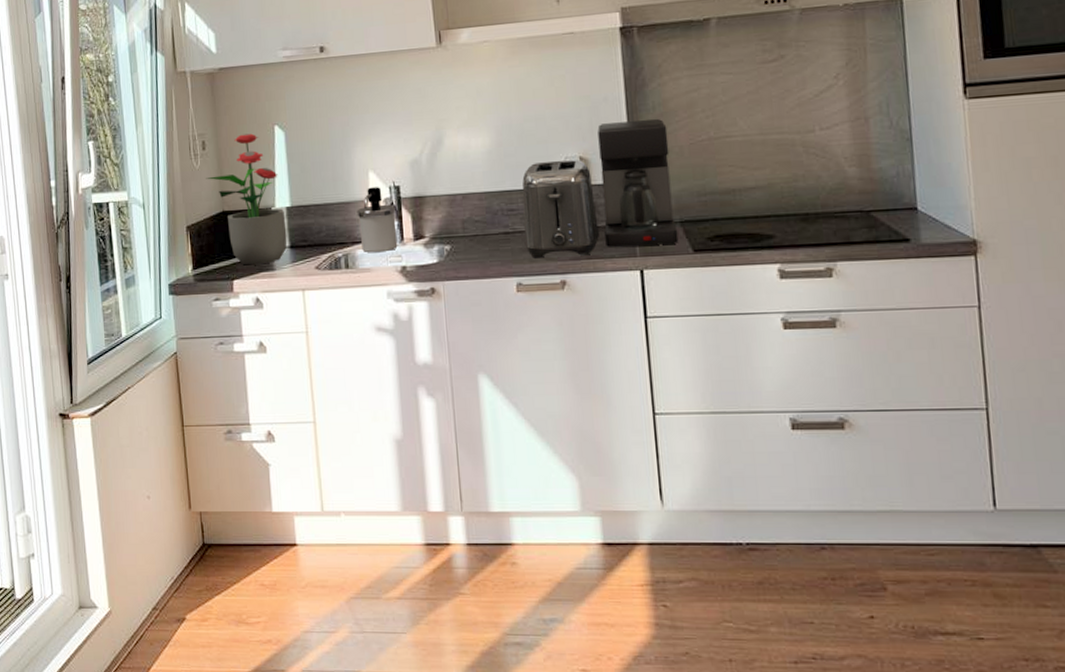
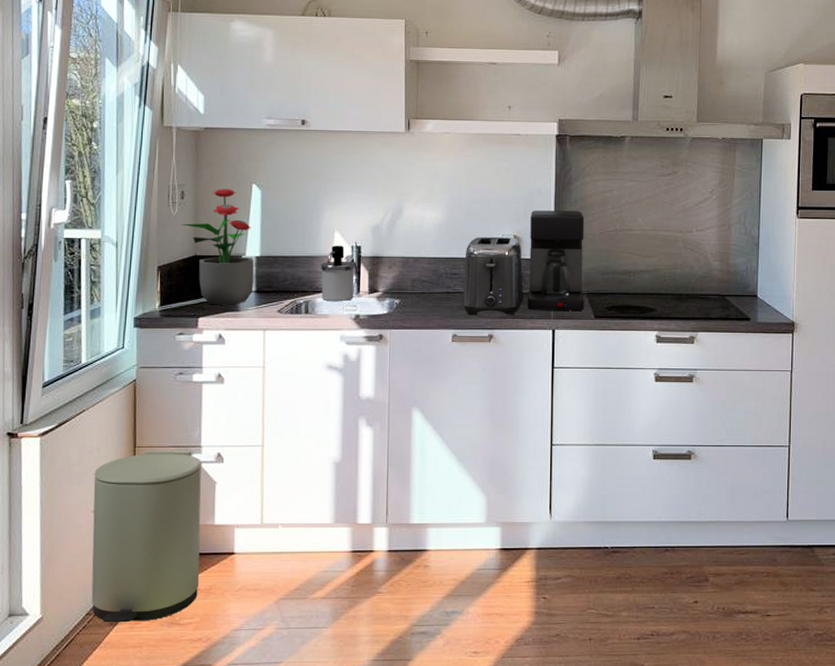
pedal bin: none [145,428,263,620] -> present [91,450,202,623]

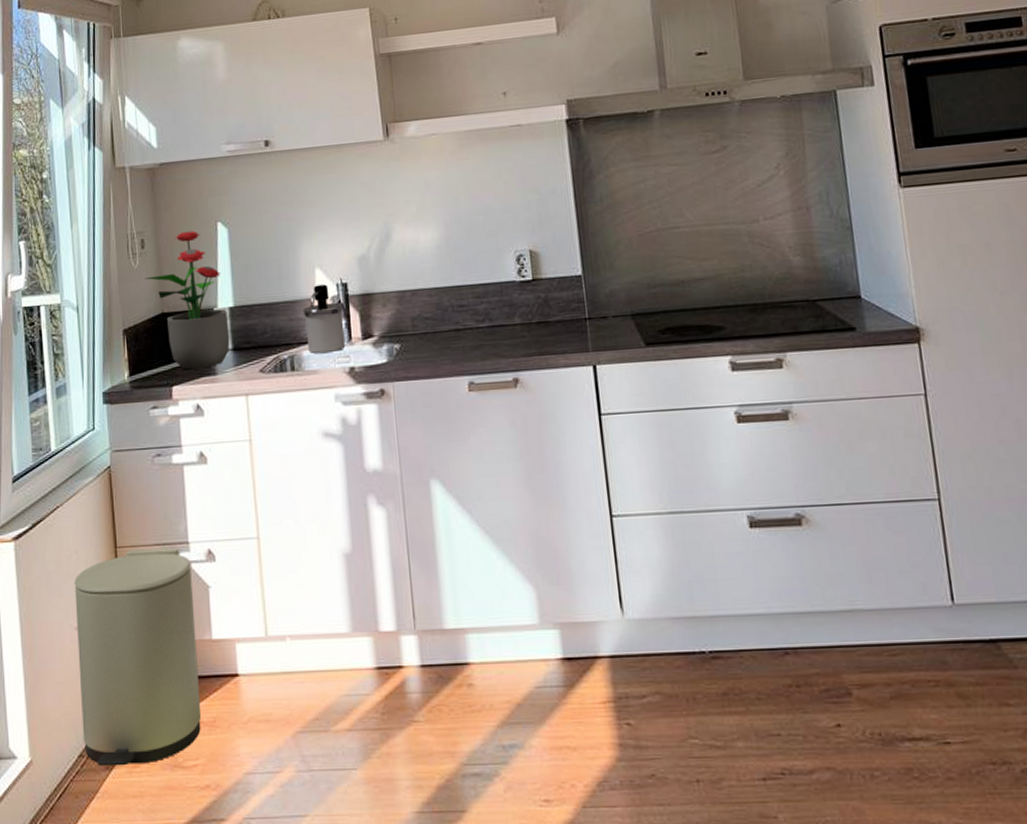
toaster: present [462,236,523,315] -> none [472,253,551,356]
coffee maker: present [528,210,585,310] -> none [546,211,630,343]

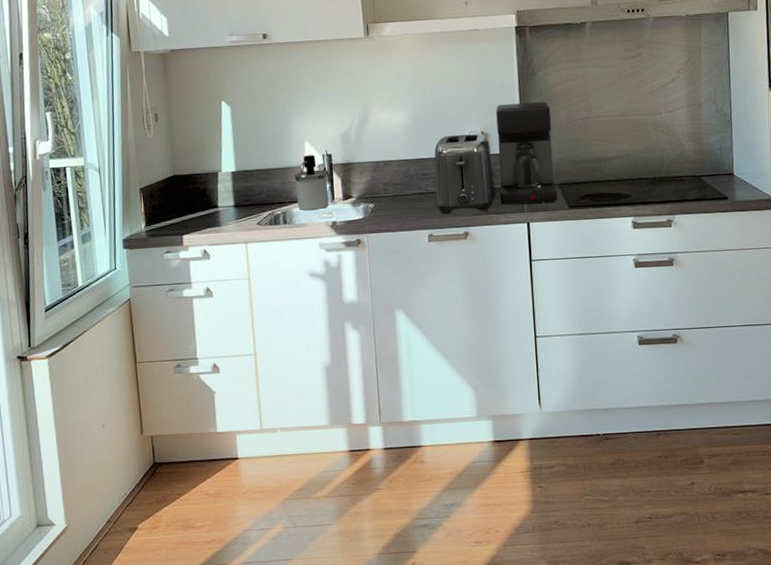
pedal bin: present [74,548,202,767] -> none [100,363,208,529]
potted flower: present [144,230,230,370] -> none [158,108,232,222]
toaster: none [472,253,551,356] -> present [434,133,496,214]
coffee maker: none [546,211,630,343] -> present [496,102,558,205]

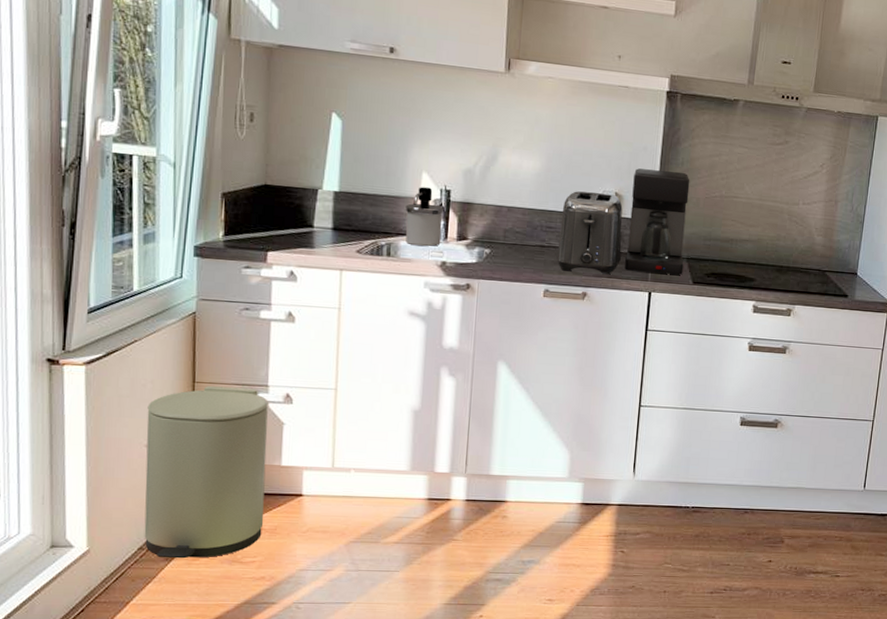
pedal bin: none [100,363,208,529] -> present [144,386,268,559]

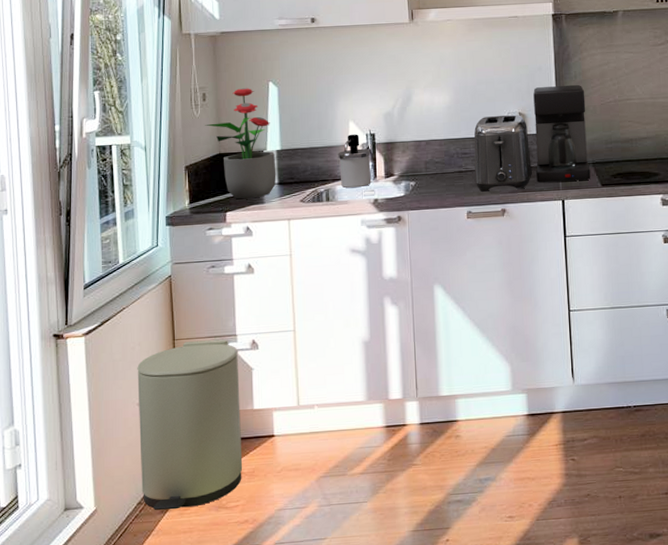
potted flower: none [250,114,332,241] -> present [205,88,277,199]

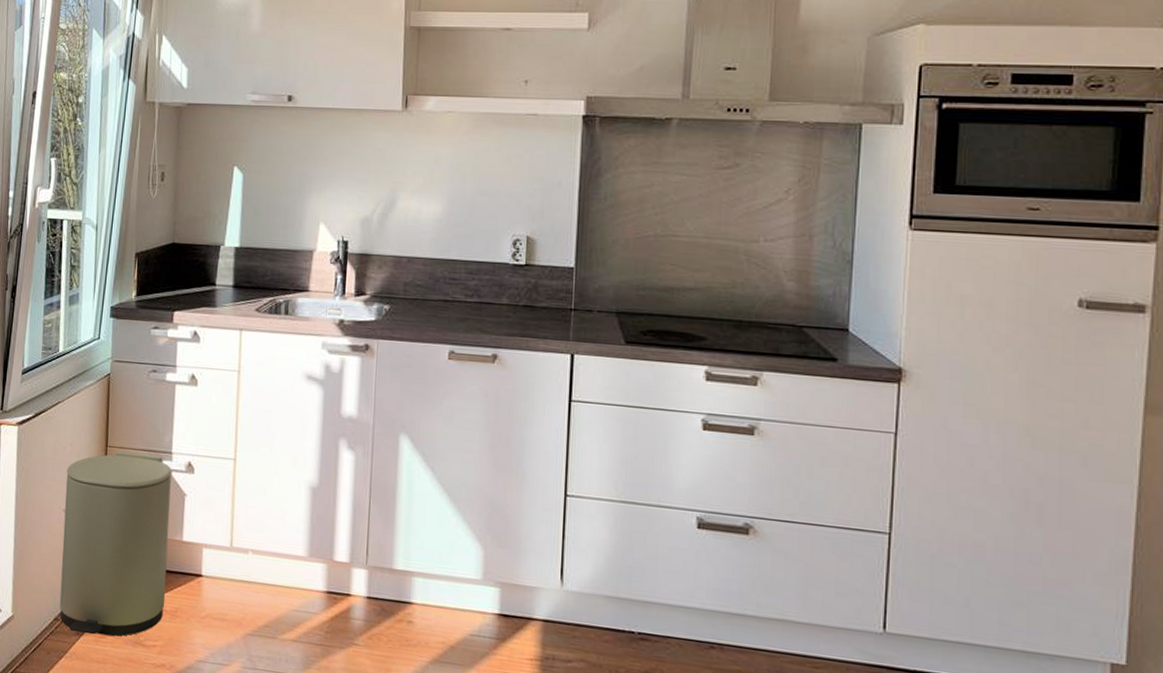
potted flower: present [205,88,277,199] -> none [160,170,233,300]
soap dispenser: present [338,134,372,188] -> none [303,239,341,304]
toaster: present [474,114,532,192] -> none [462,236,536,332]
coffee maker: present [533,85,591,183] -> none [541,207,616,333]

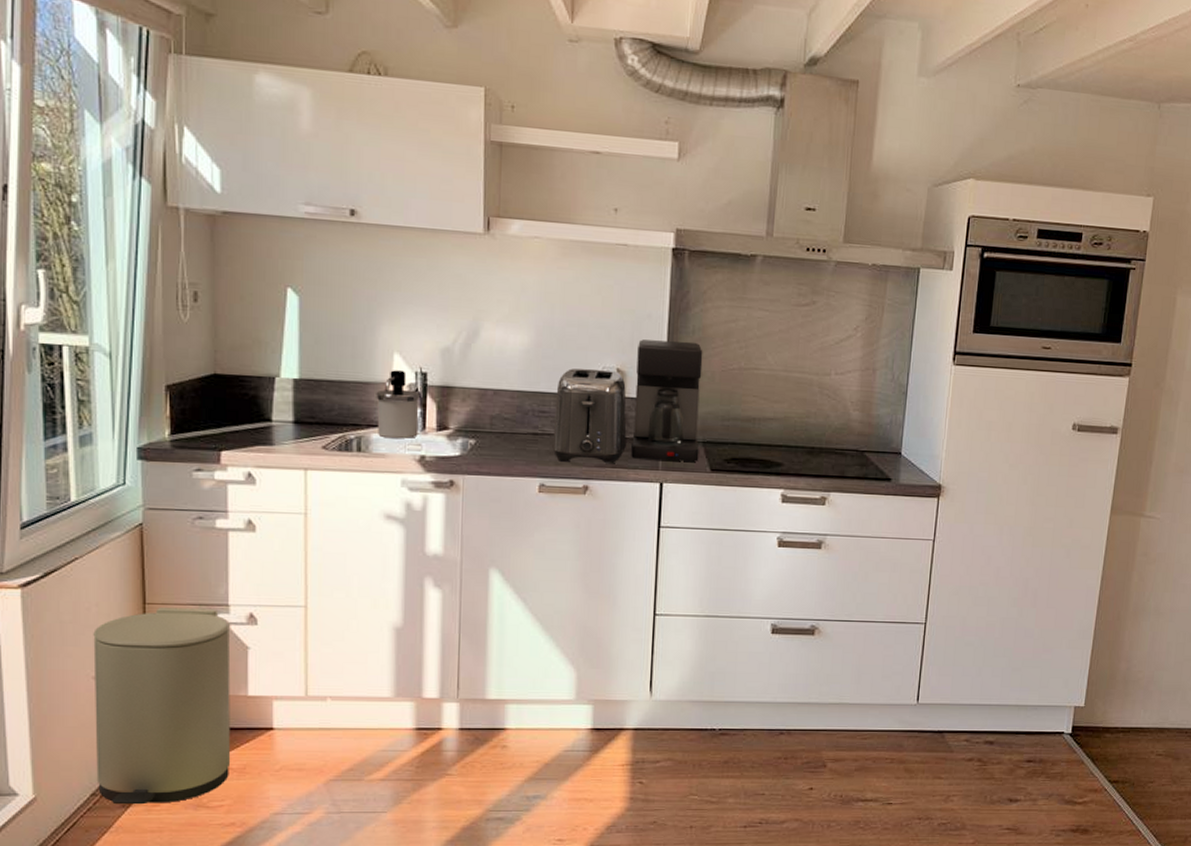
soap dispenser: none [303,239,341,304] -> present [376,370,420,439]
toaster: none [462,236,536,332] -> present [552,368,627,463]
coffee maker: none [541,207,616,333] -> present [631,339,703,462]

